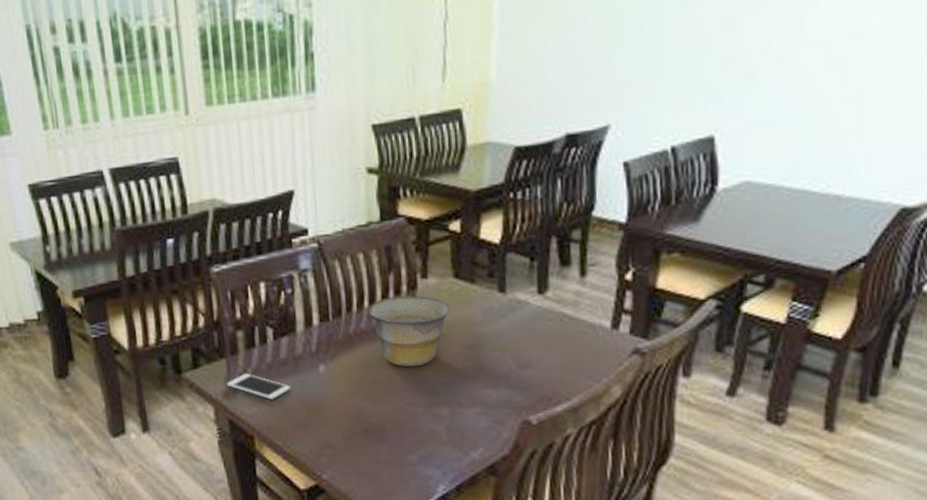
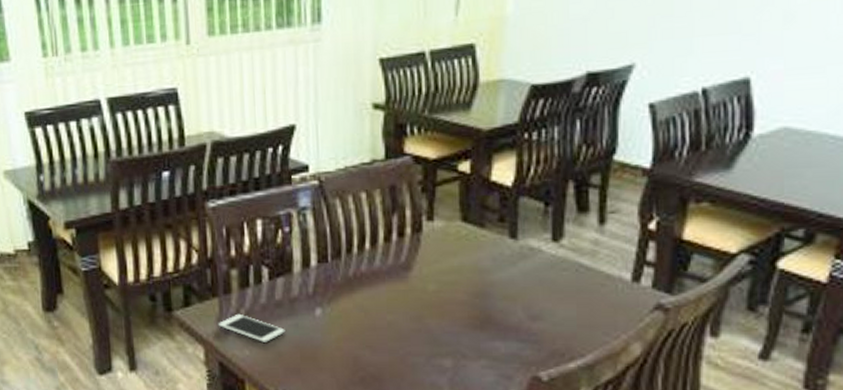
bowl: present [369,295,450,367] -> none [370,238,457,314]

